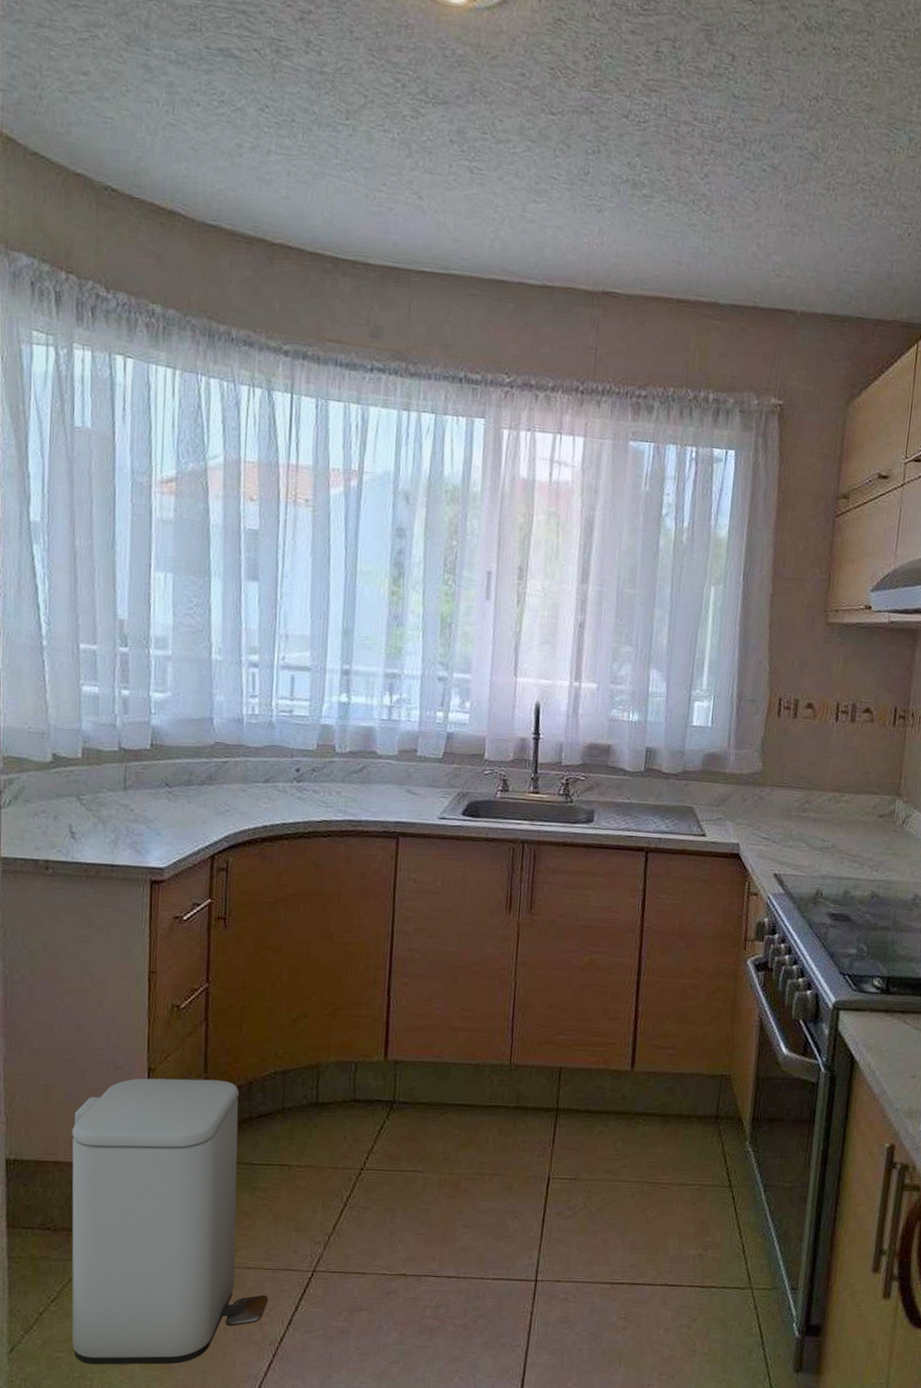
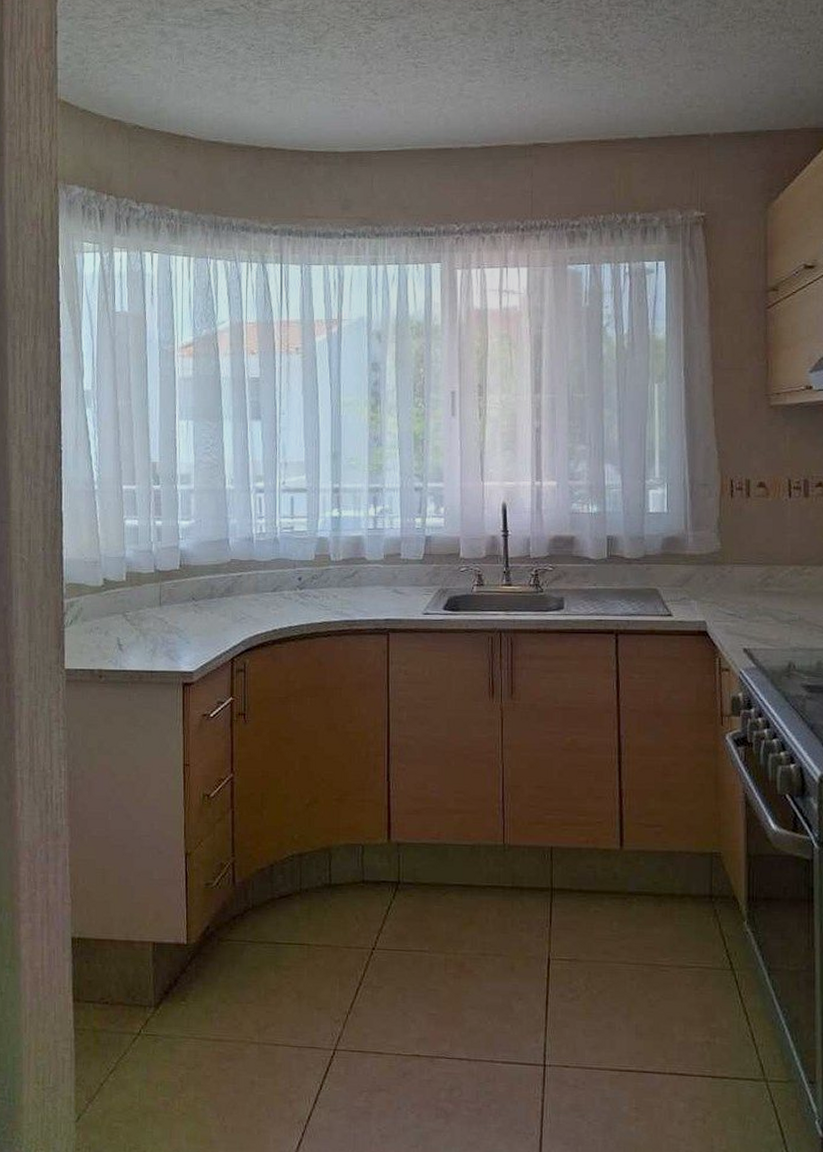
pedal bin: present [71,1078,269,1365] -> none [124,862,296,1138]

